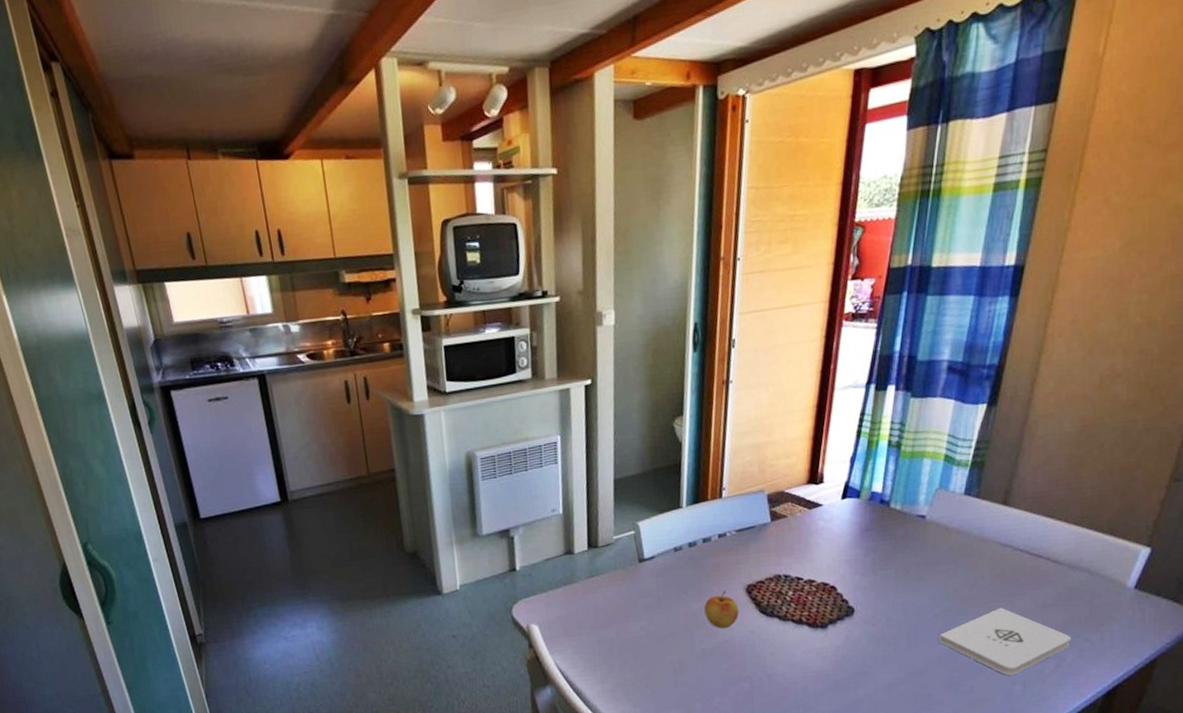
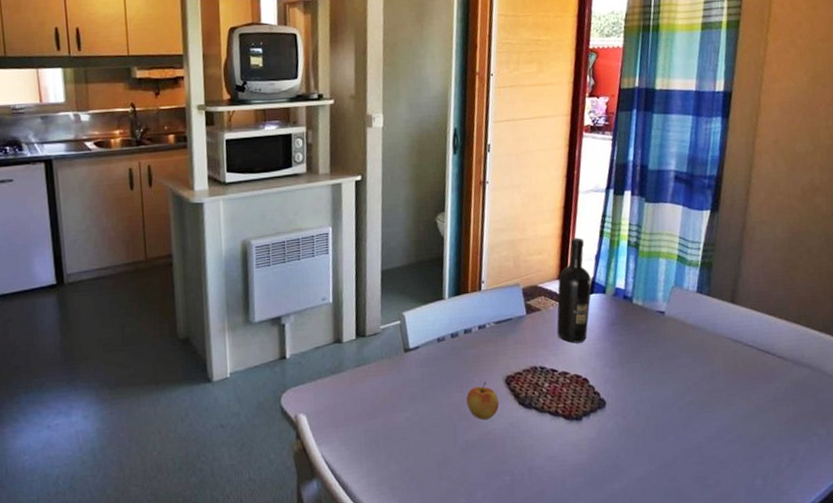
wine bottle: none [804,439,845,551] -> present [557,238,592,343]
notepad: present [938,607,1072,676] -> none [683,401,802,470]

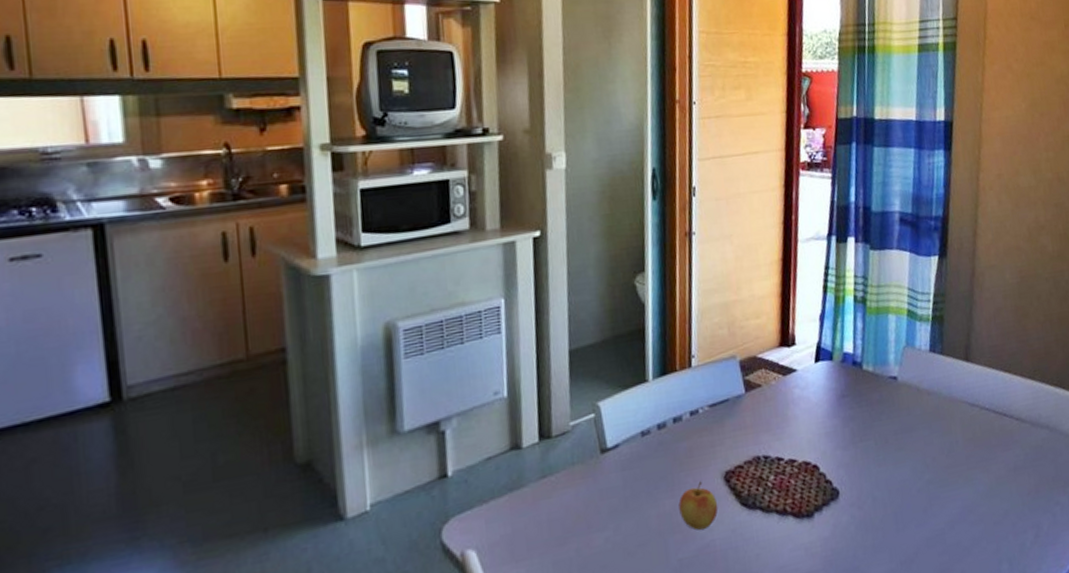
wine bottle: present [557,238,592,343] -> none [779,295,818,424]

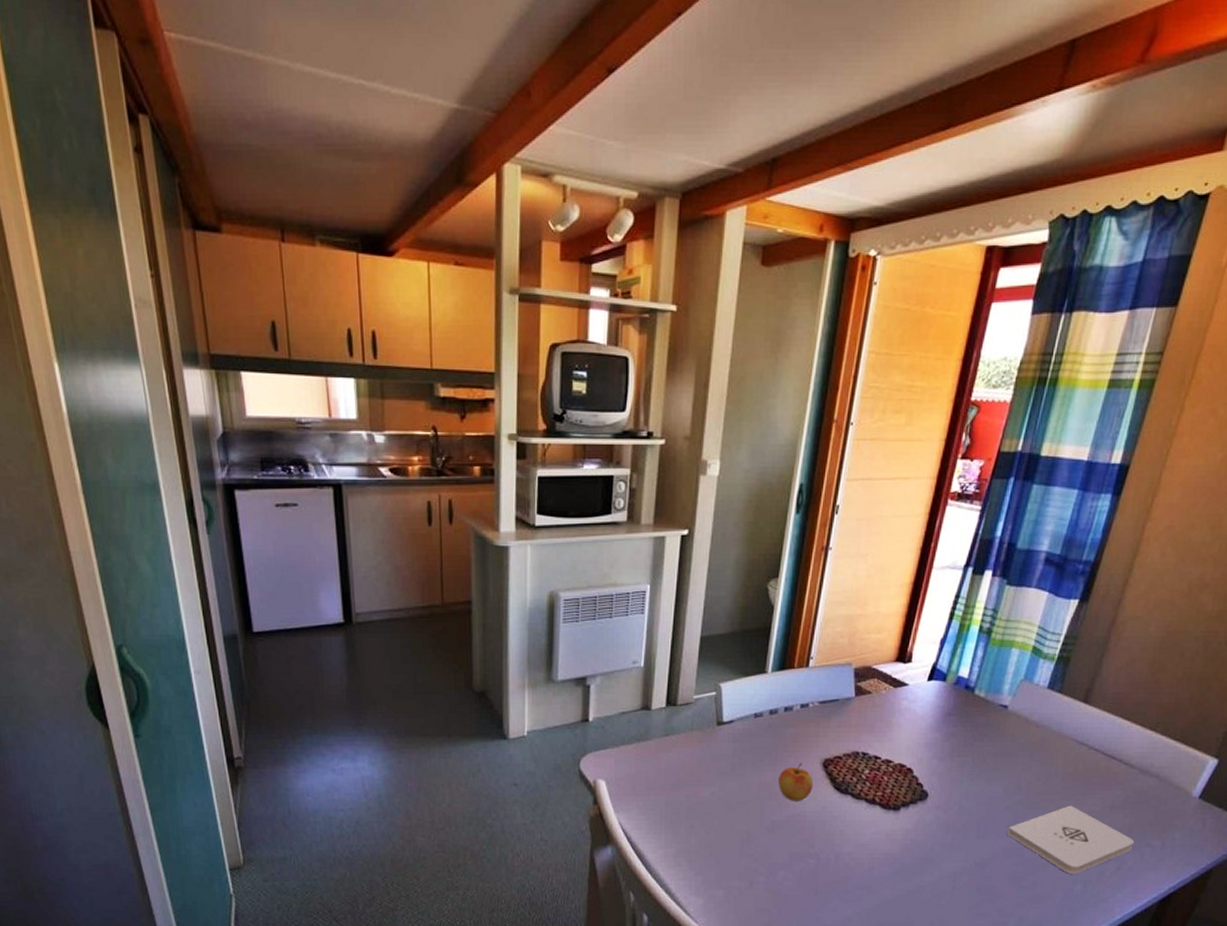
notepad: none [924,474,1045,554] -> present [1007,805,1135,875]

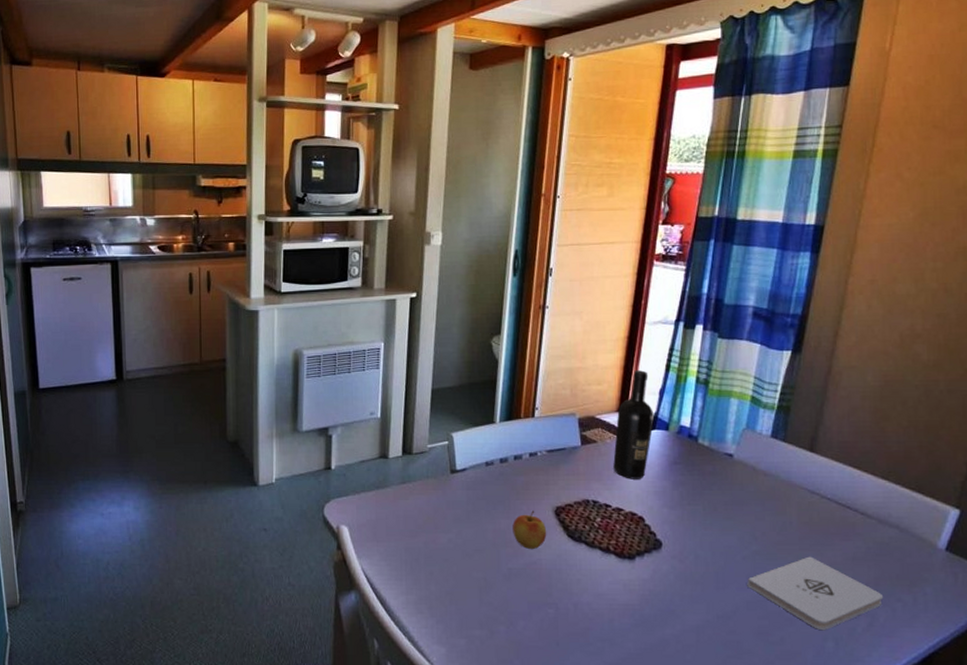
wine bottle: none [886,618,932,731] -> present [613,370,654,479]

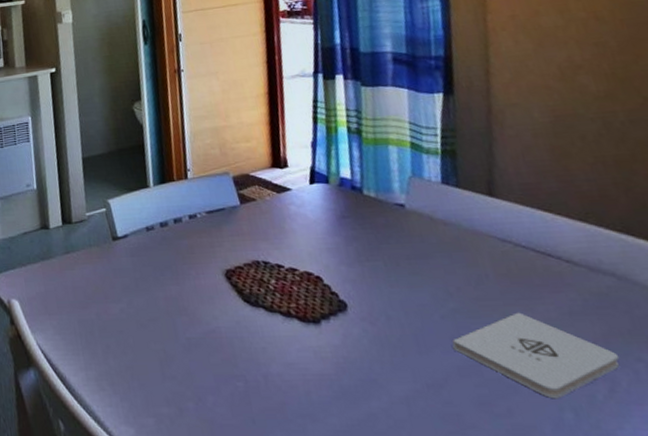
apple: present [512,510,547,549] -> none [183,275,222,316]
wine bottle: present [613,370,654,479] -> none [271,124,314,237]

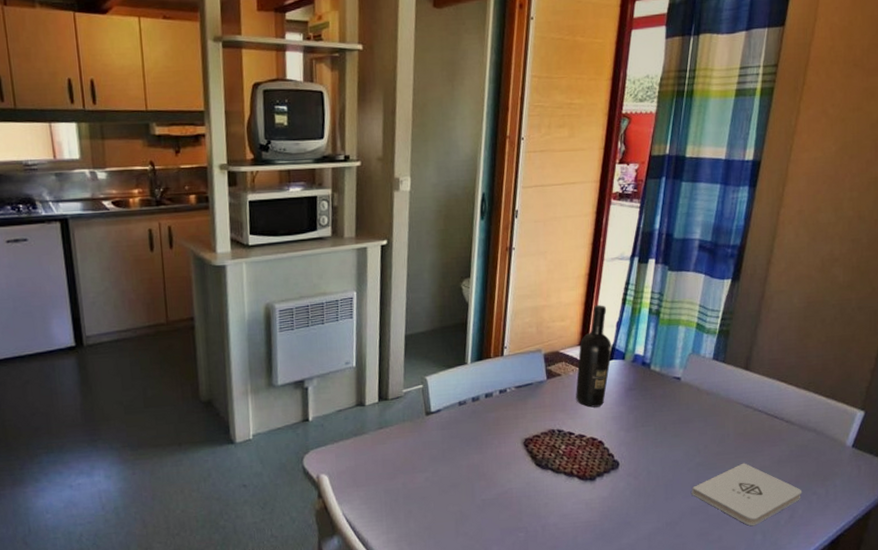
wine bottle: none [271,124,314,237] -> present [576,305,612,408]

